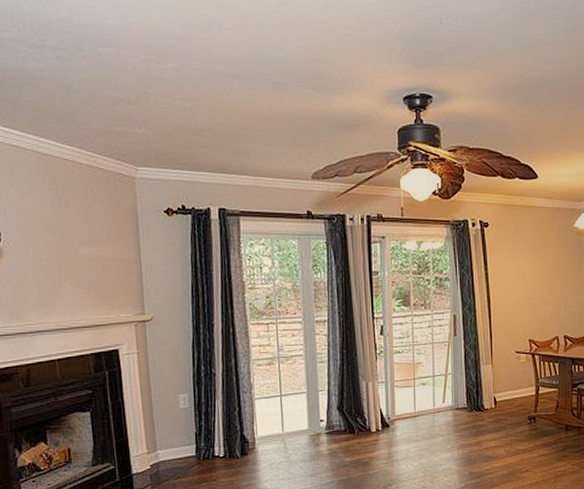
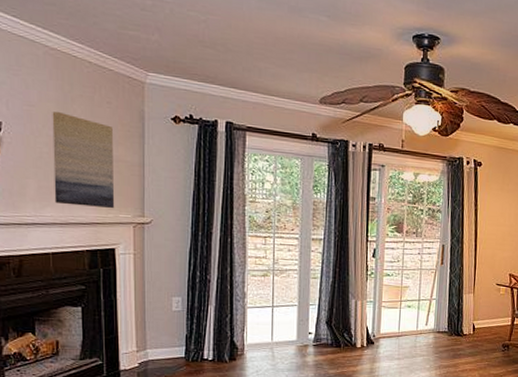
wall art: none [48,217,115,310] -> present [52,112,115,209]

